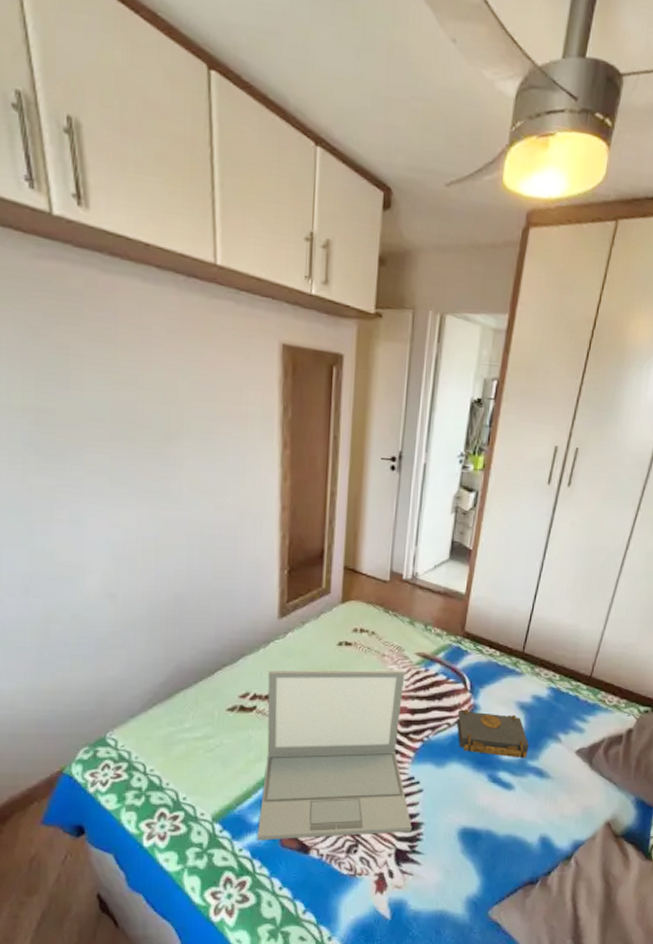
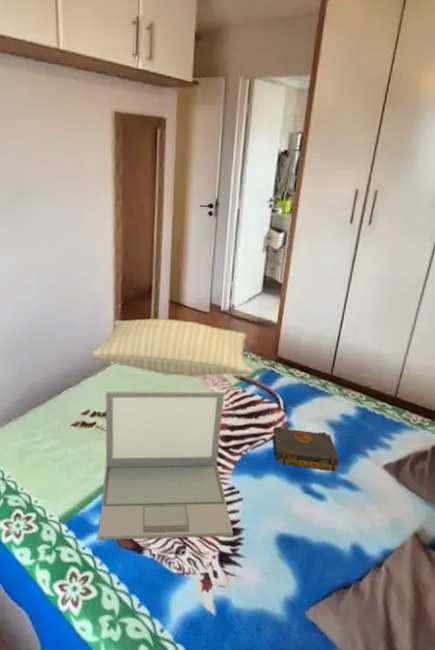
pillow: none [251,587,435,654] -> present [91,319,251,377]

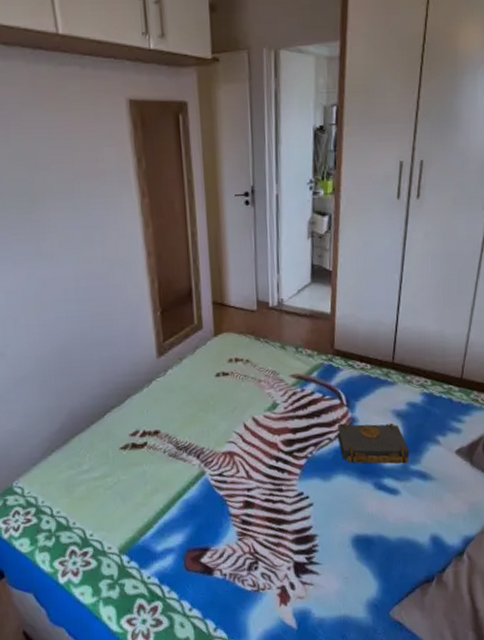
pillow: present [91,319,251,377] -> none [132,321,308,383]
laptop: present [98,390,234,541] -> none [154,392,307,568]

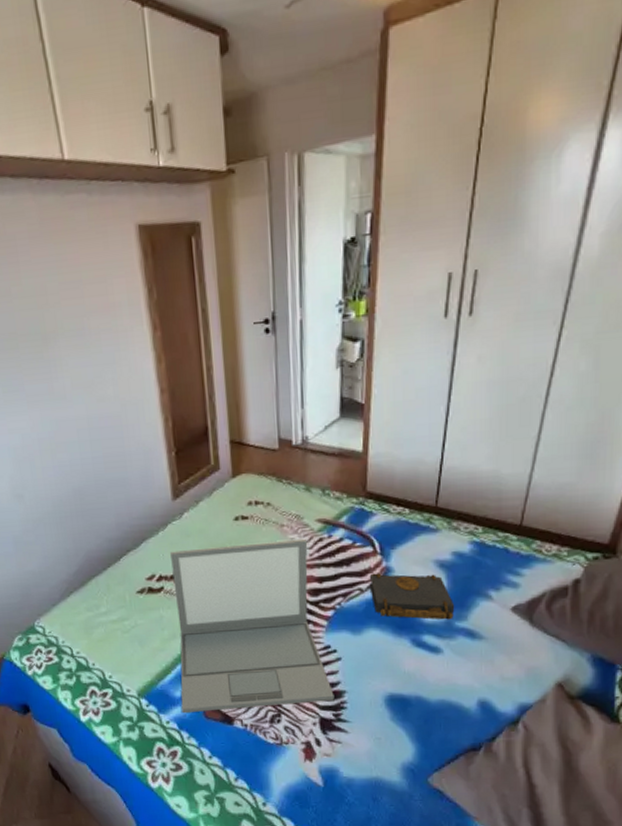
laptop: none [154,392,307,568] -> present [170,538,335,714]

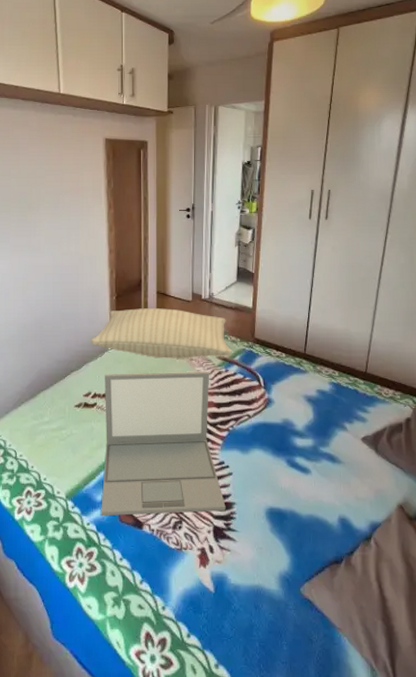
pillow: none [147,461,336,527] -> present [91,308,232,359]
book: present [369,573,455,620] -> none [255,403,320,445]

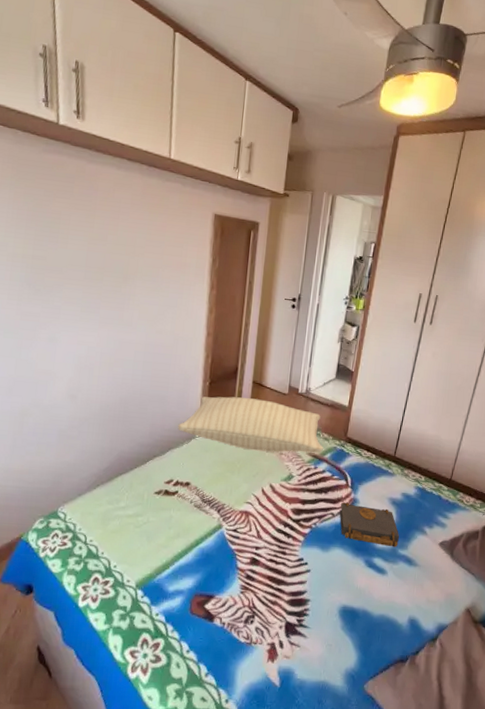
laptop: present [101,371,226,517] -> none [171,462,300,608]
book: none [255,403,320,445] -> present [339,502,400,547]

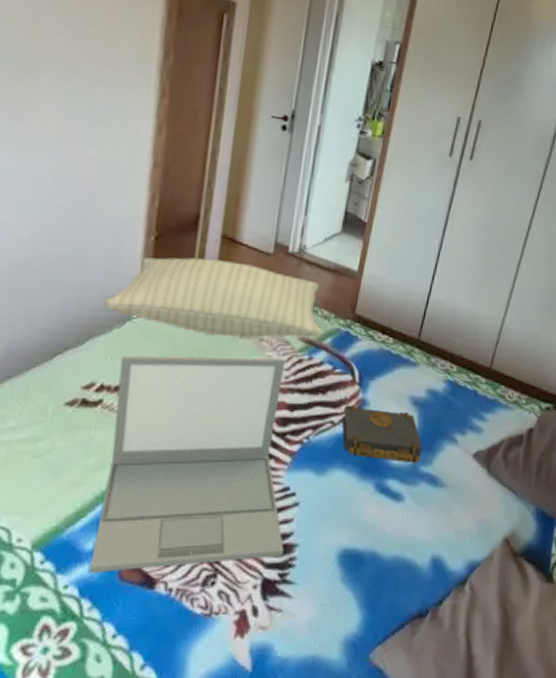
laptop: none [171,462,300,608] -> present [89,355,286,574]

